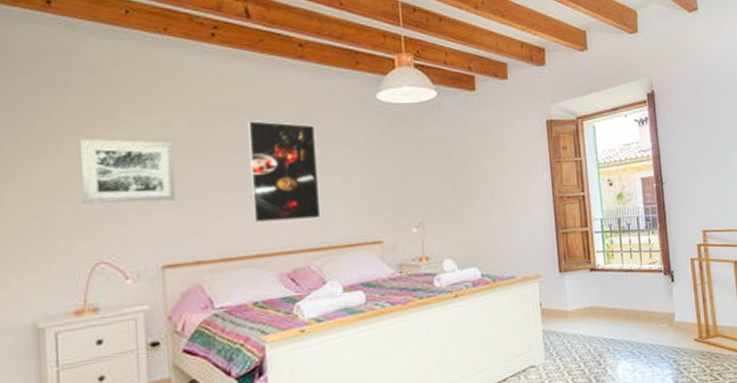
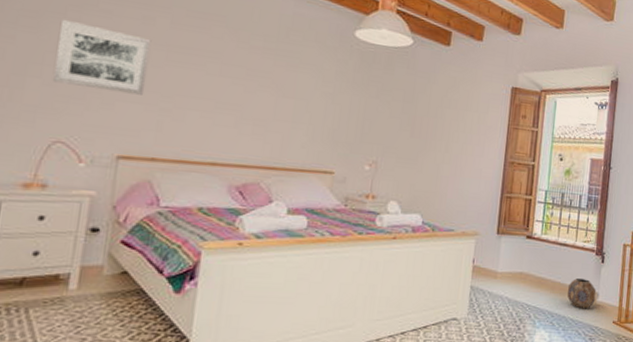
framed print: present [246,121,321,222] -> none [213,33,291,140]
planter: none [642,301,673,333] -> present [567,278,596,309]

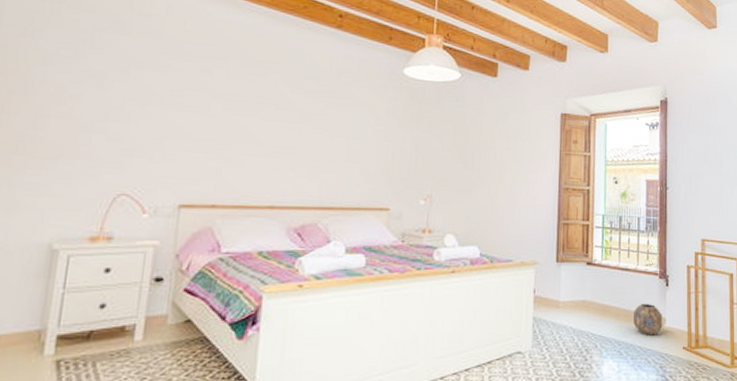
wall art: present [52,19,152,95] -> none [116,76,209,144]

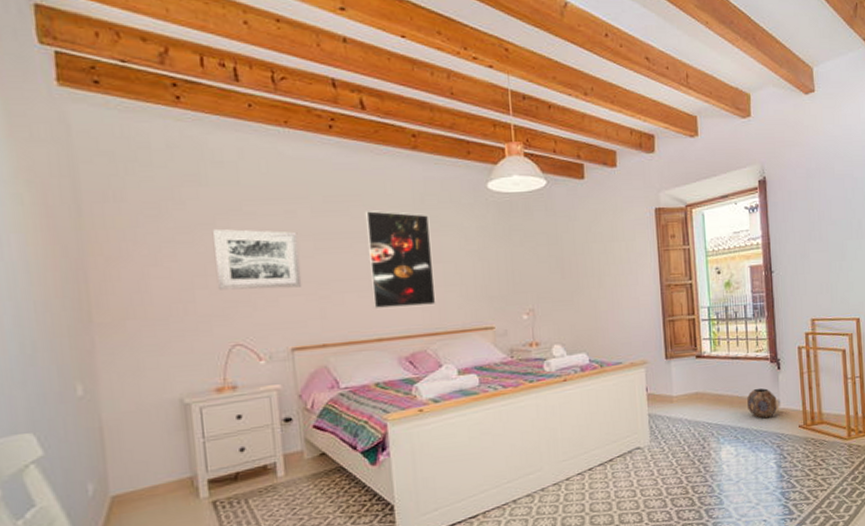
wall art: none [116,76,209,144] -> present [213,228,302,290]
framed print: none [270,79,343,180] -> present [364,211,436,308]

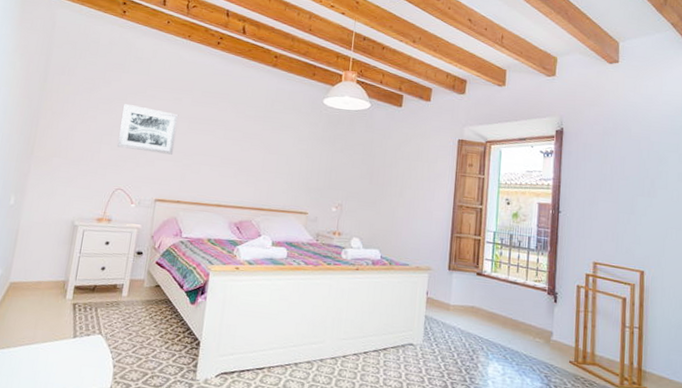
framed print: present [364,211,436,308] -> none [219,107,275,187]
planter: present [747,388,777,419] -> none [520,315,550,347]

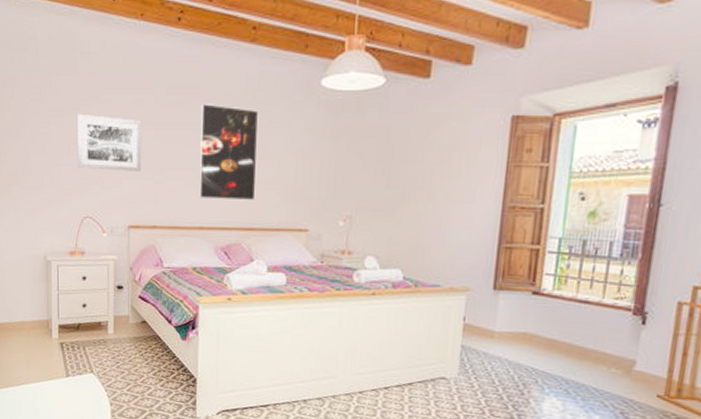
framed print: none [219,107,275,187] -> present [198,104,259,201]

